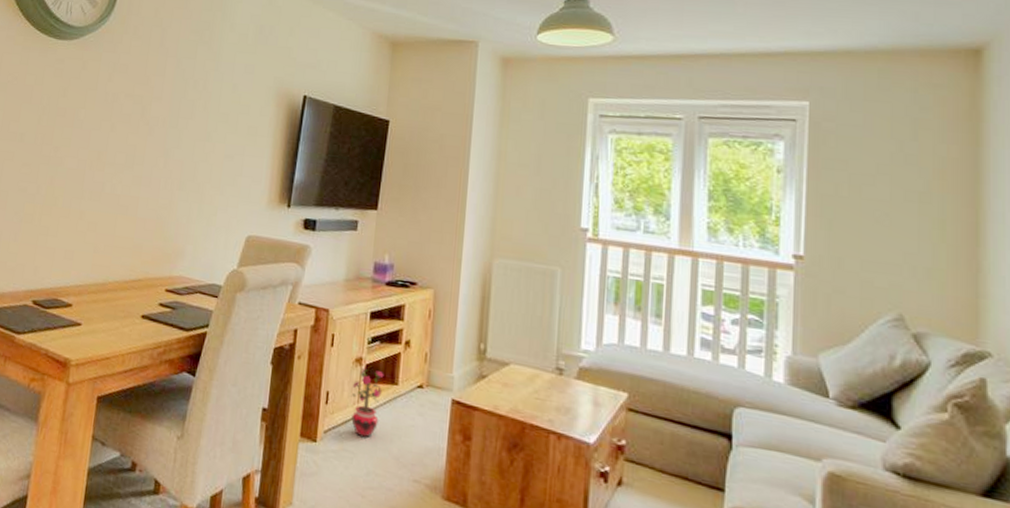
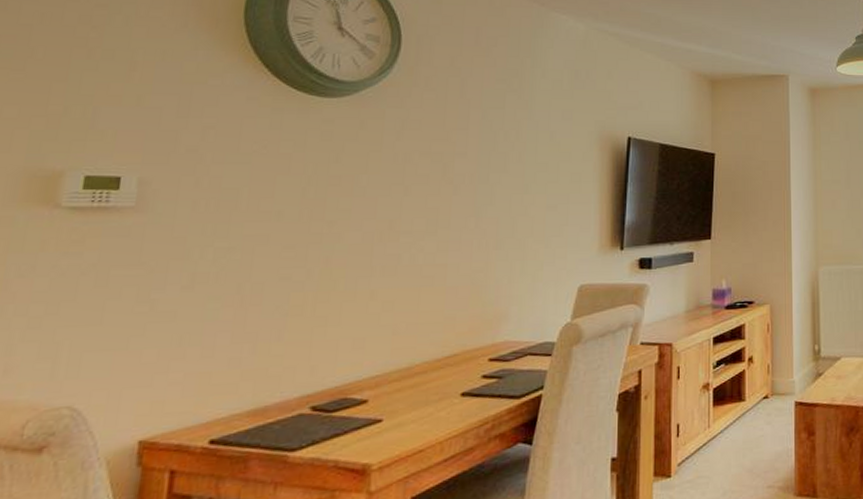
potted plant: present [351,366,384,438] -> none [701,390,731,460]

